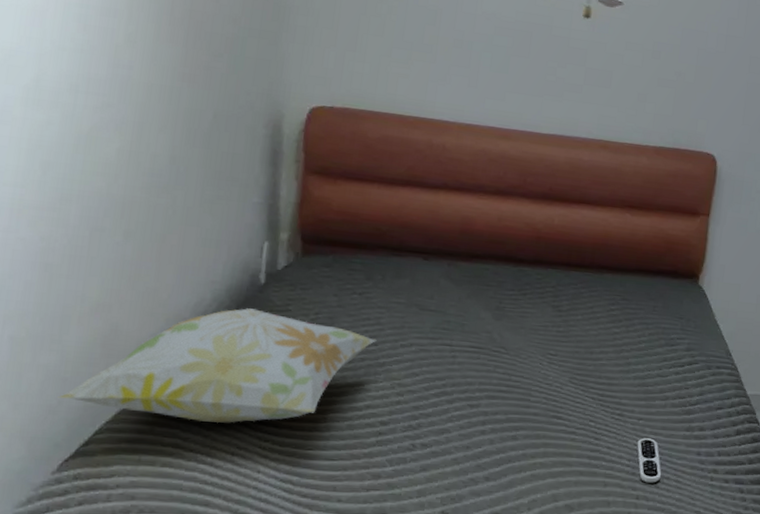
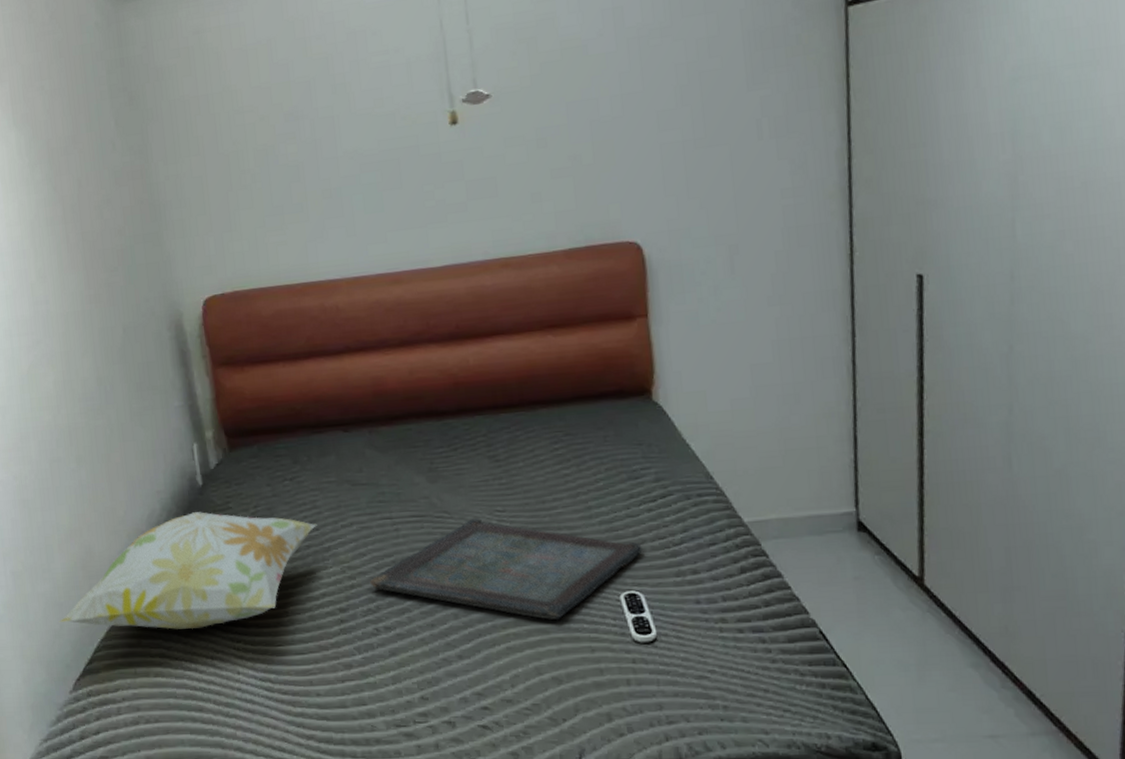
serving tray: none [417,357,665,456] -> present [370,518,643,621]

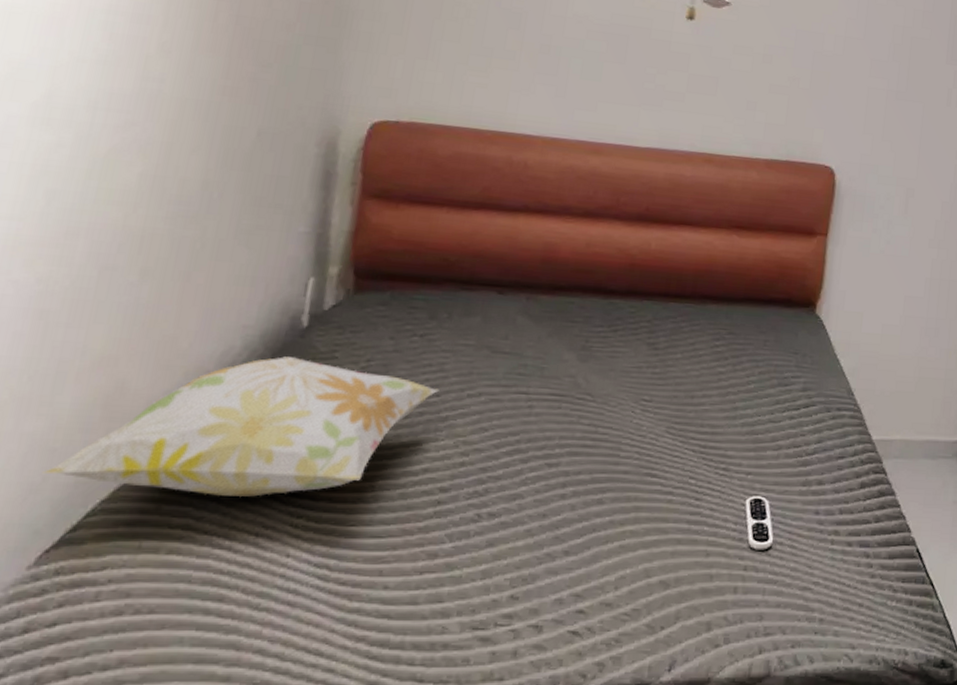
serving tray: present [370,518,643,621] -> none [484,405,777,521]

